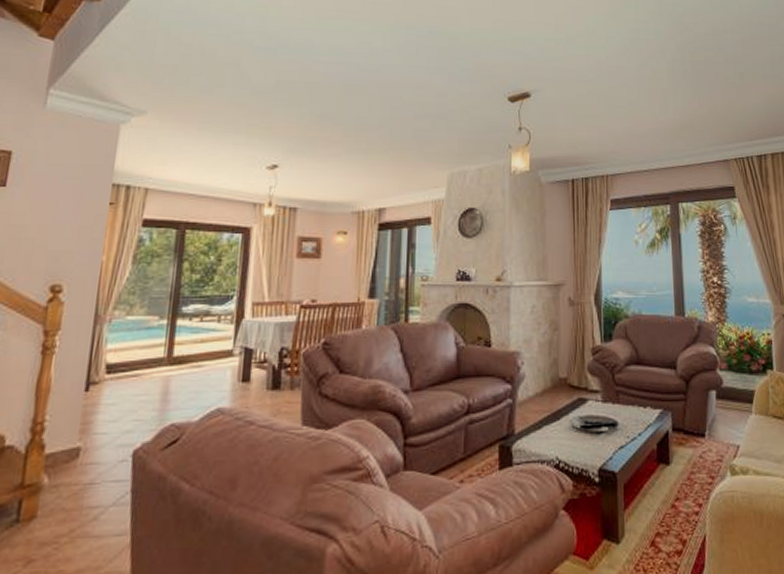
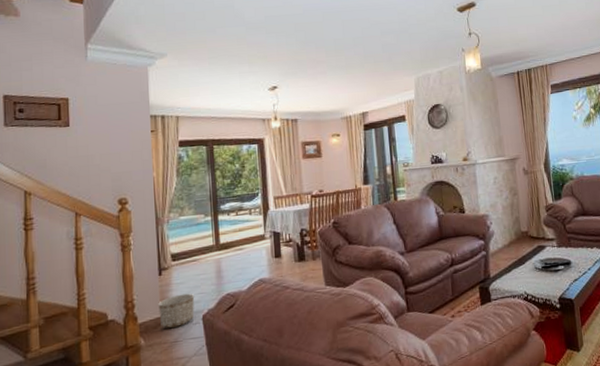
planter: none [75,418,128,465] -> present [158,293,195,329]

